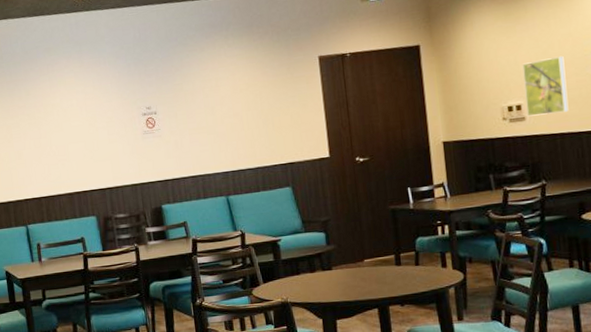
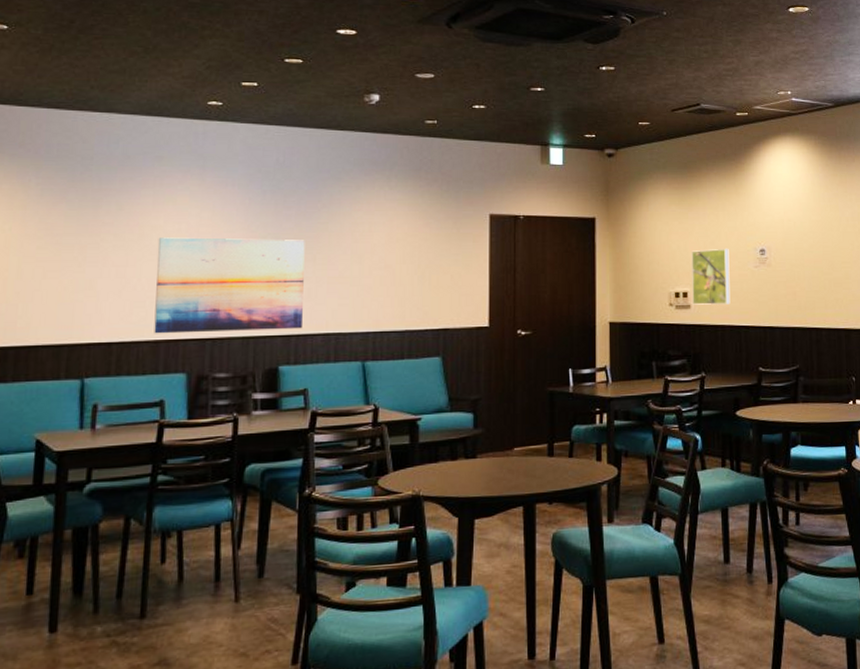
wall art: none [58,100,175,188] -> present [154,237,305,334]

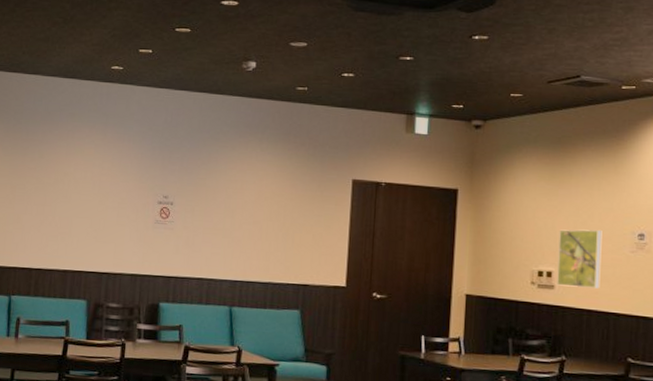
wall art: present [154,237,305,334] -> none [63,183,186,272]

